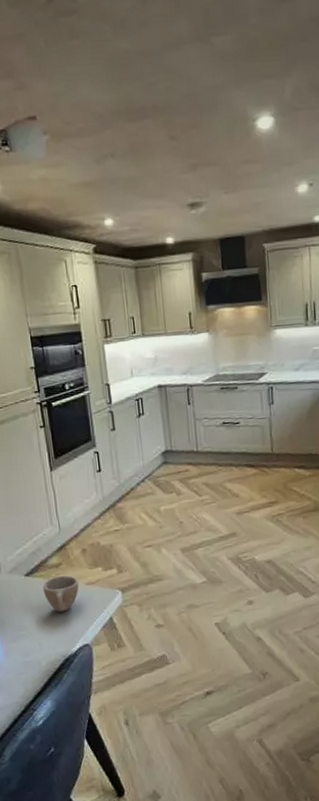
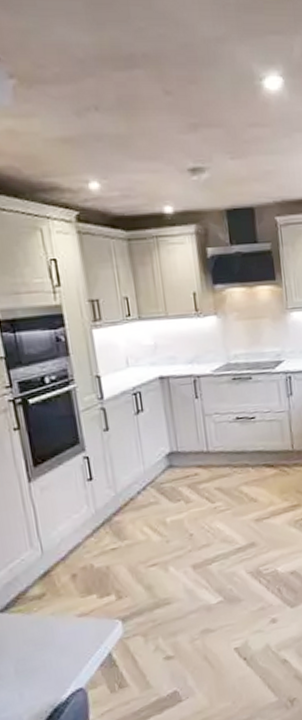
cup: present [42,575,79,612] -> none [22,607,69,653]

